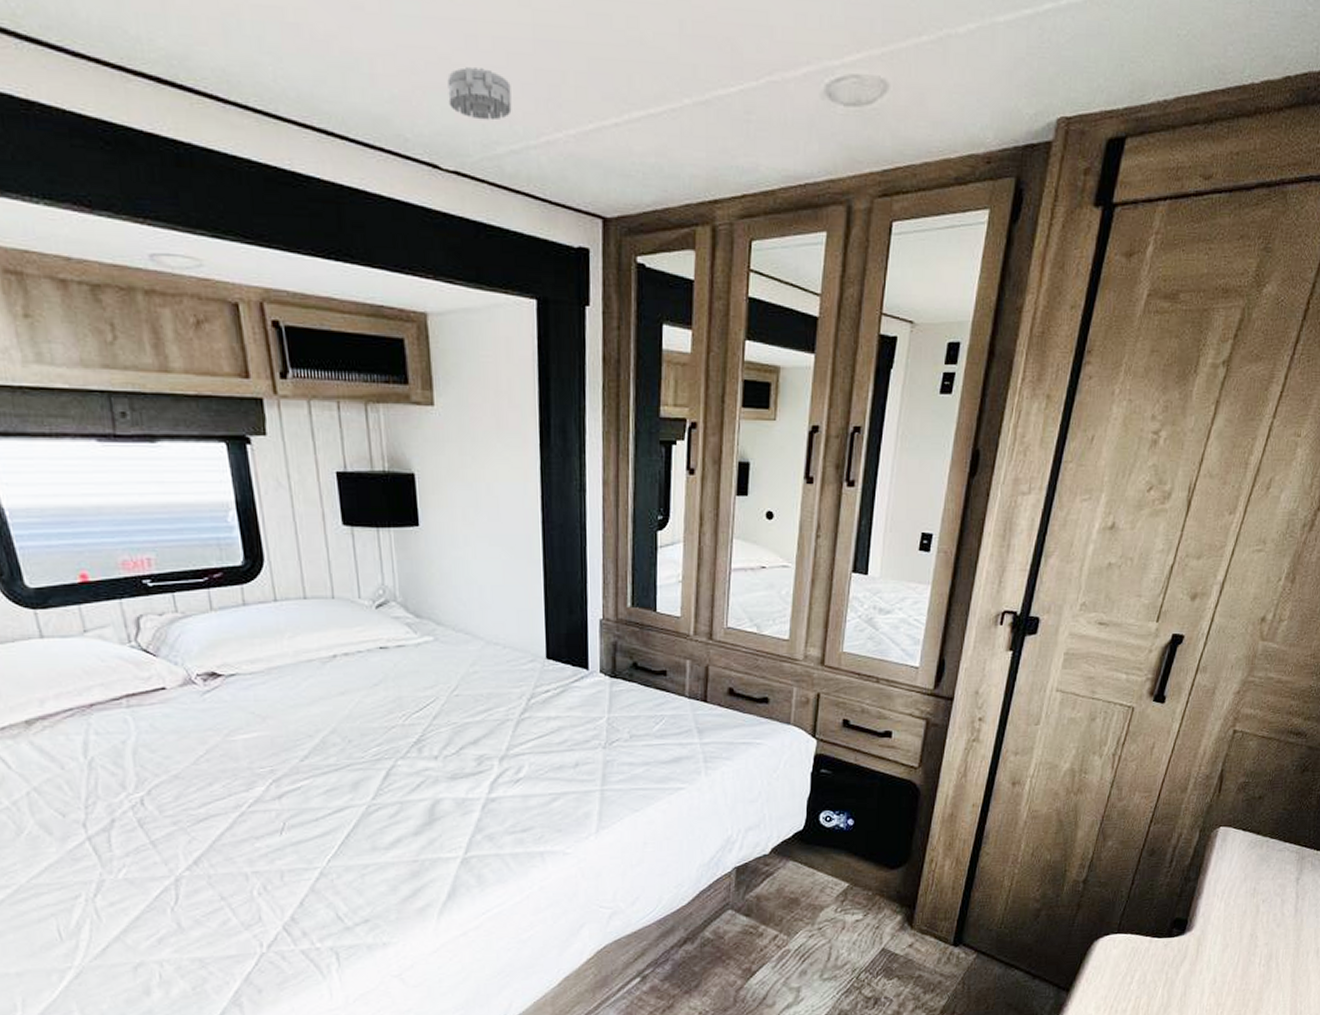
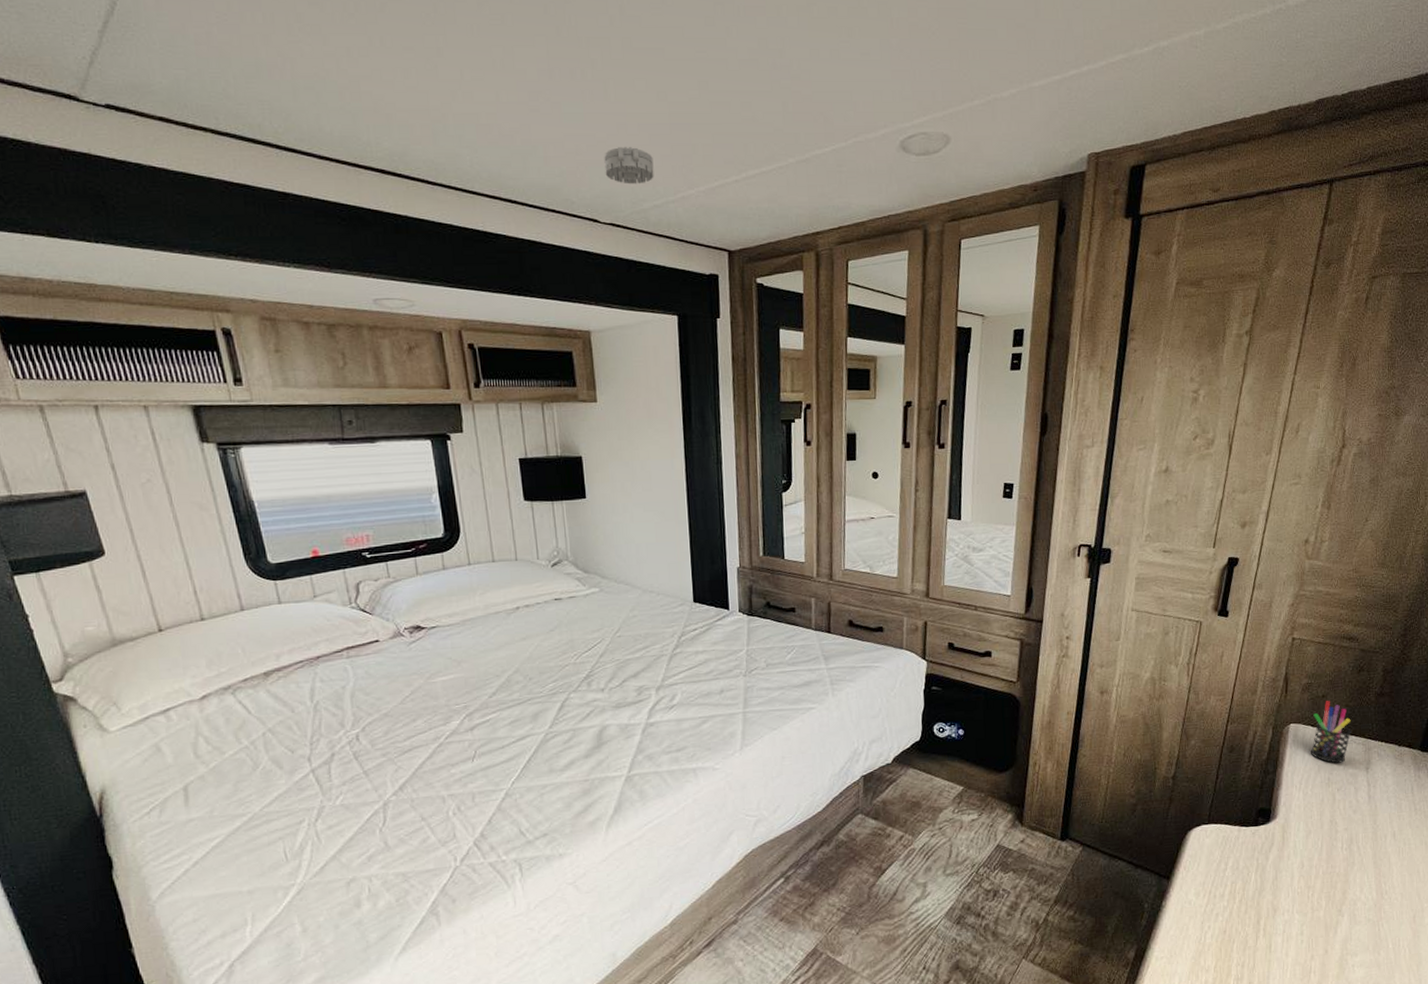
pen holder: none [1238,802,1287,872] -> present [1310,700,1351,764]

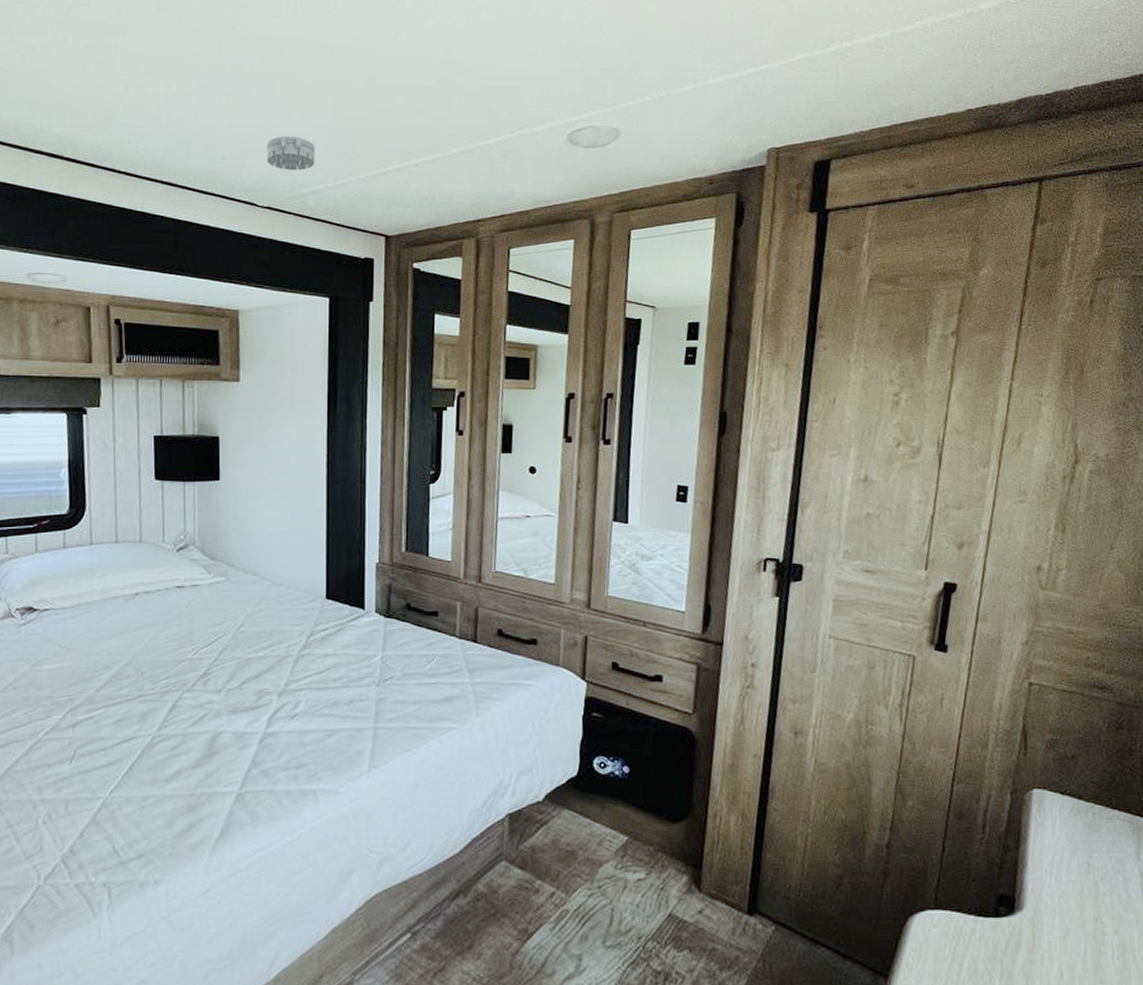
pen holder: present [1310,700,1351,764] -> none [1061,762,1113,844]

